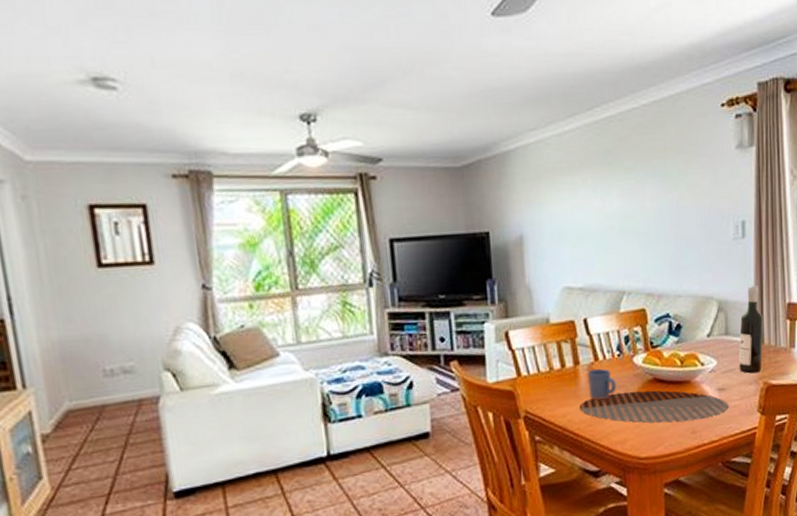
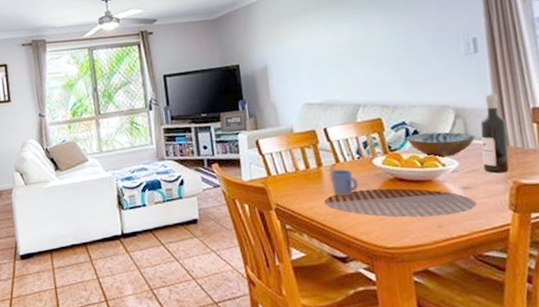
picture frame: none [462,291,496,321] -> present [220,109,248,133]
bowl: none [669,327,734,355] -> present [406,132,475,157]

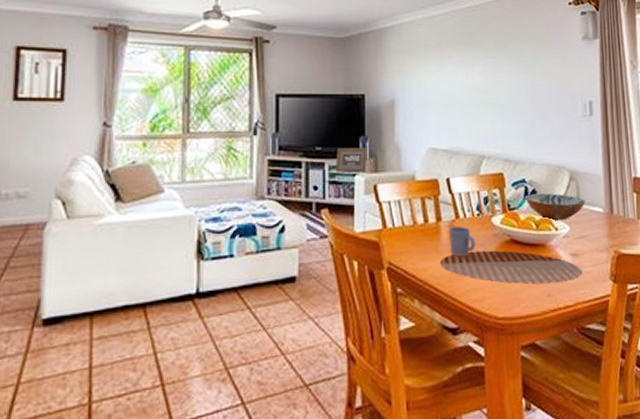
bottle: present [480,93,509,173] -> none [590,158,613,241]

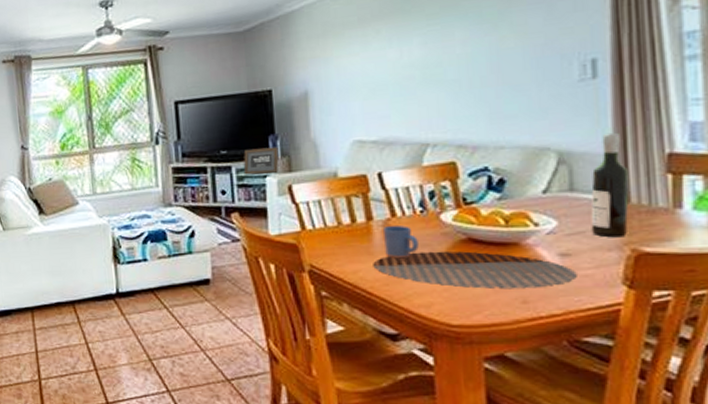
bowl: present [525,194,586,220] -> none [488,181,583,214]
bottle: none [590,158,613,241] -> present [590,132,630,238]

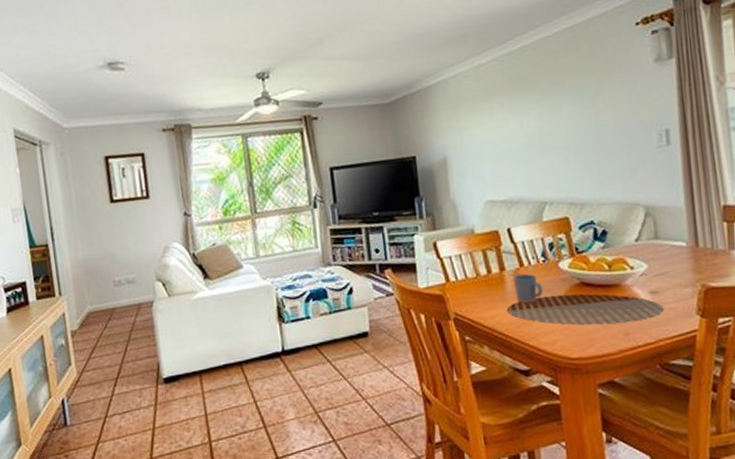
picture frame: present [243,146,279,175] -> none [393,207,424,234]
bottle: present [590,132,630,238] -> none [670,189,698,276]

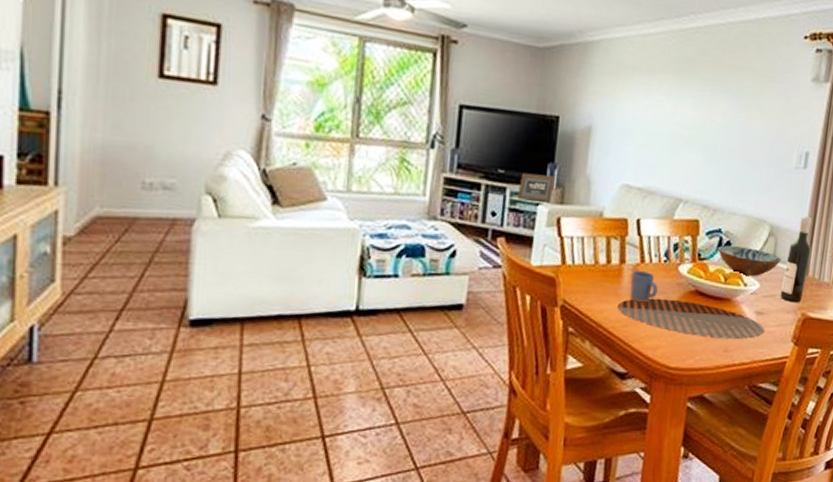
picture frame: none [393,207,424,234] -> present [517,172,555,204]
bowl: none [594,232,665,259] -> present [718,245,782,276]
bottle: none [670,189,698,276] -> present [780,215,812,303]

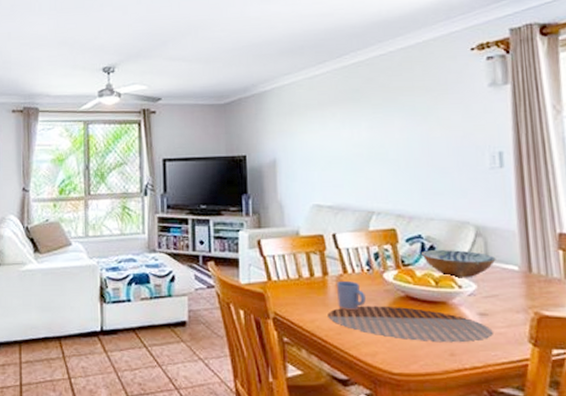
picture frame: present [517,172,555,204] -> none [220,205,250,229]
bottle: present [780,215,812,303] -> none [502,213,531,302]

